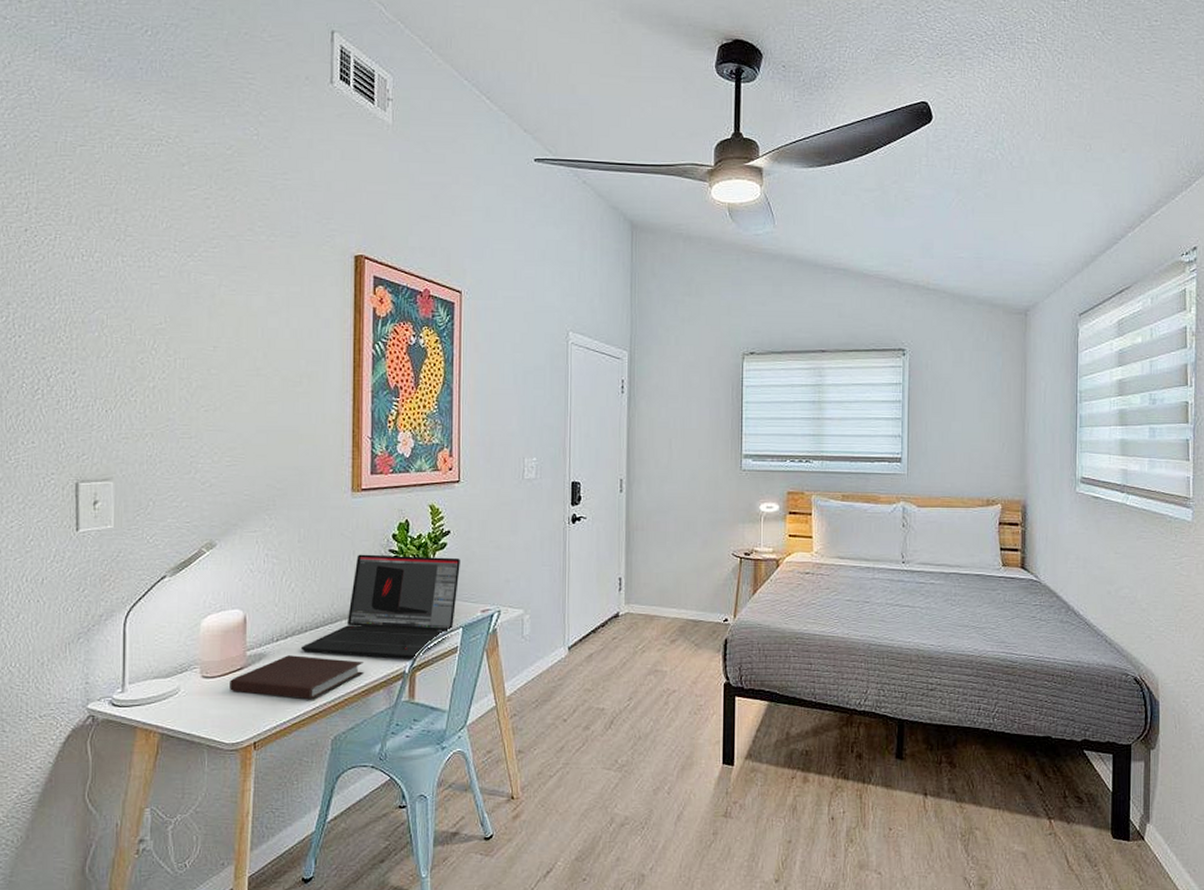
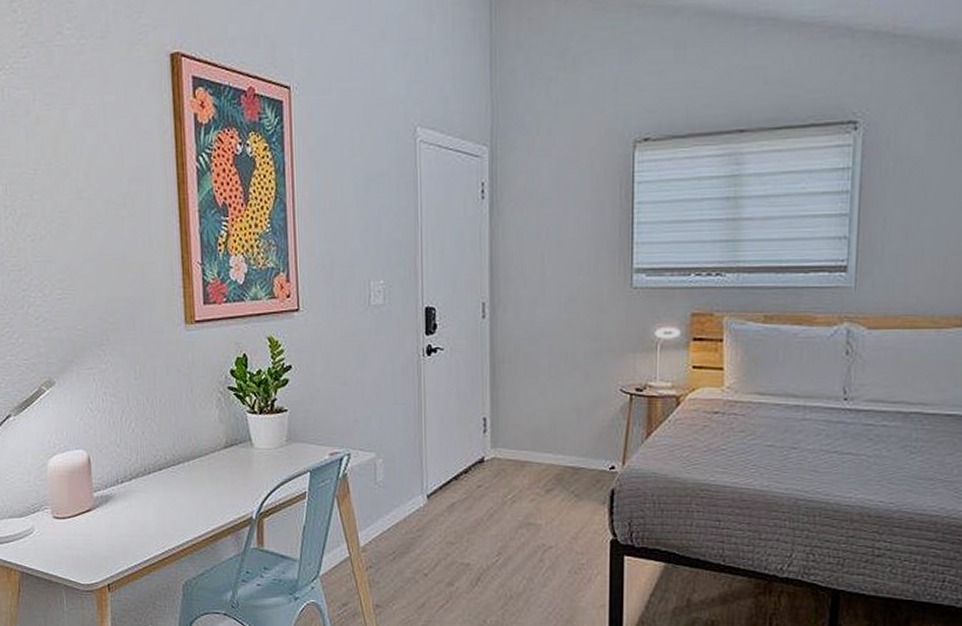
notebook: present [230,655,363,700] -> none [80,498,210,544]
laptop: present [300,554,460,659] -> none [145,392,304,504]

